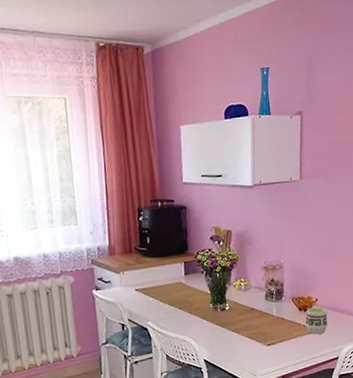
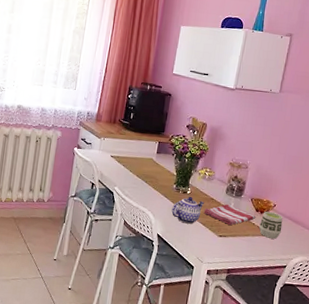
teapot: none [213,312,246,342] -> present [171,197,205,224]
dish towel: none [247,310,301,332] -> present [203,204,256,226]

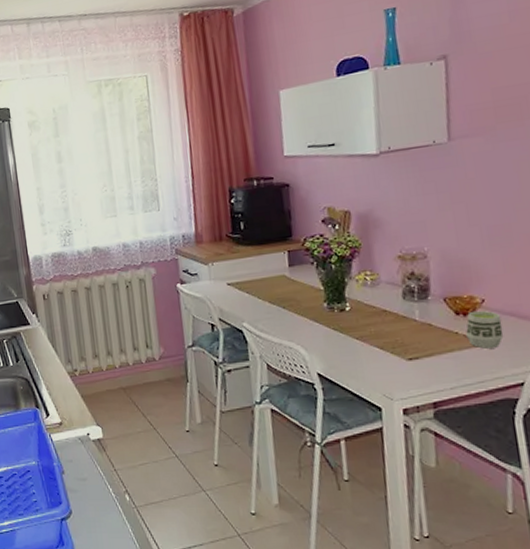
teapot: present [171,197,205,224] -> none [329,314,375,352]
dish towel: present [203,204,256,226] -> none [376,312,458,342]

